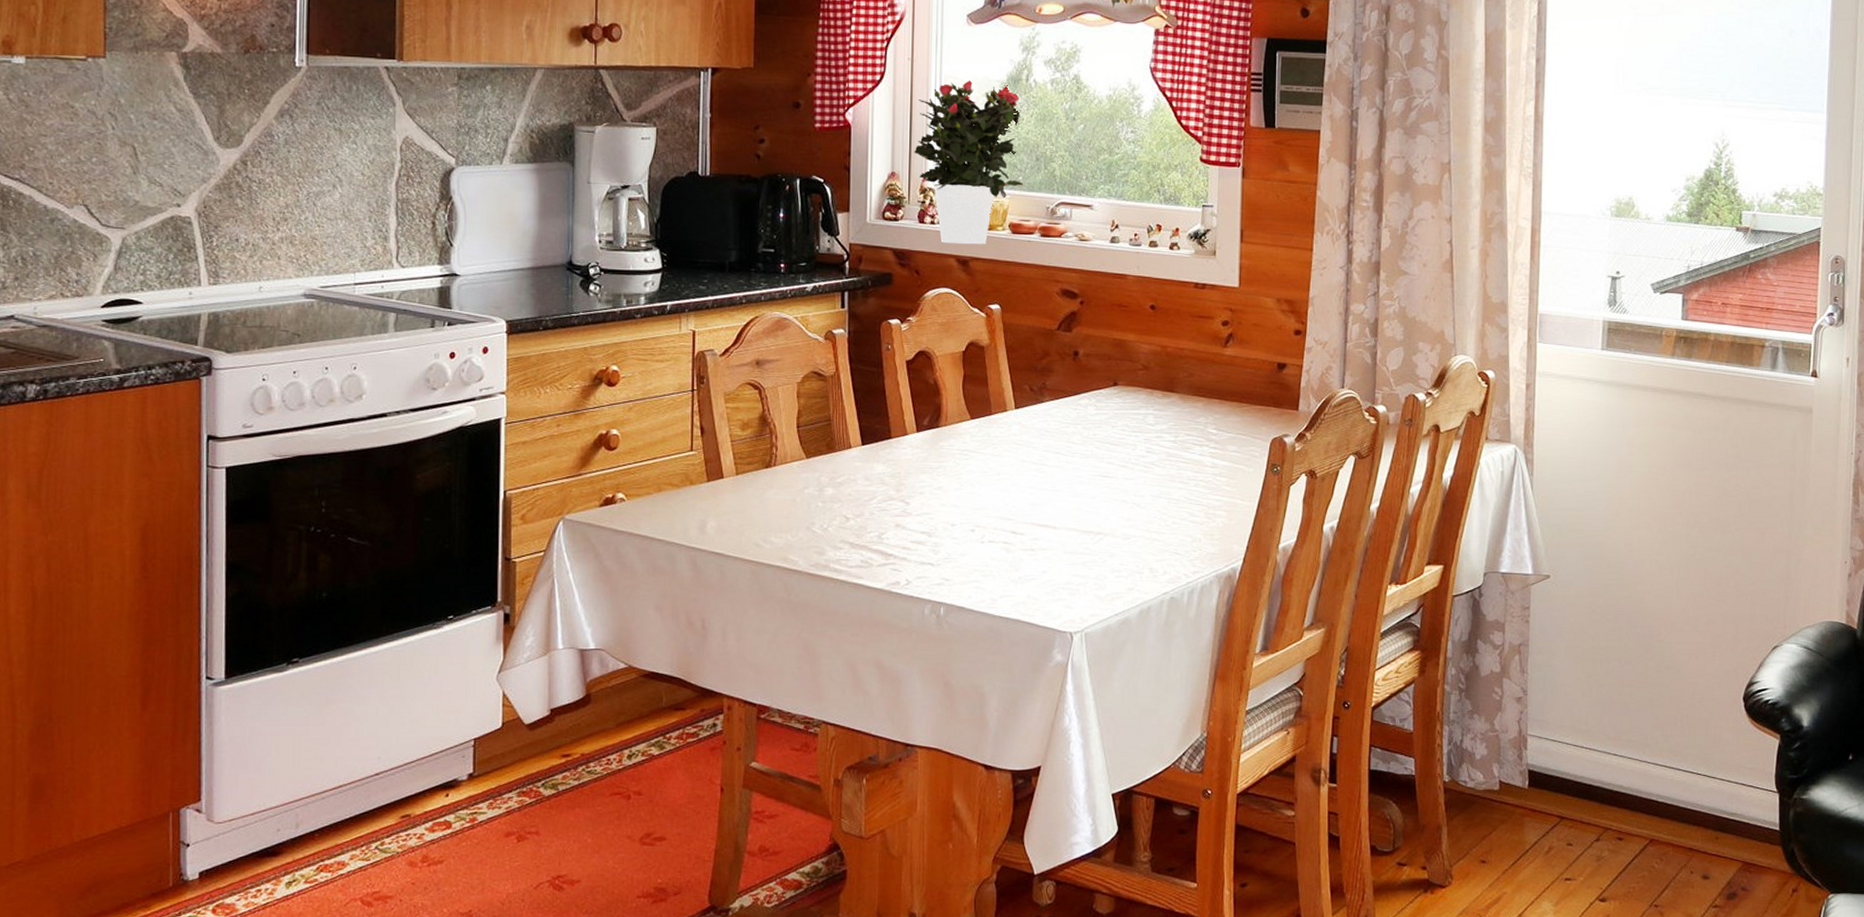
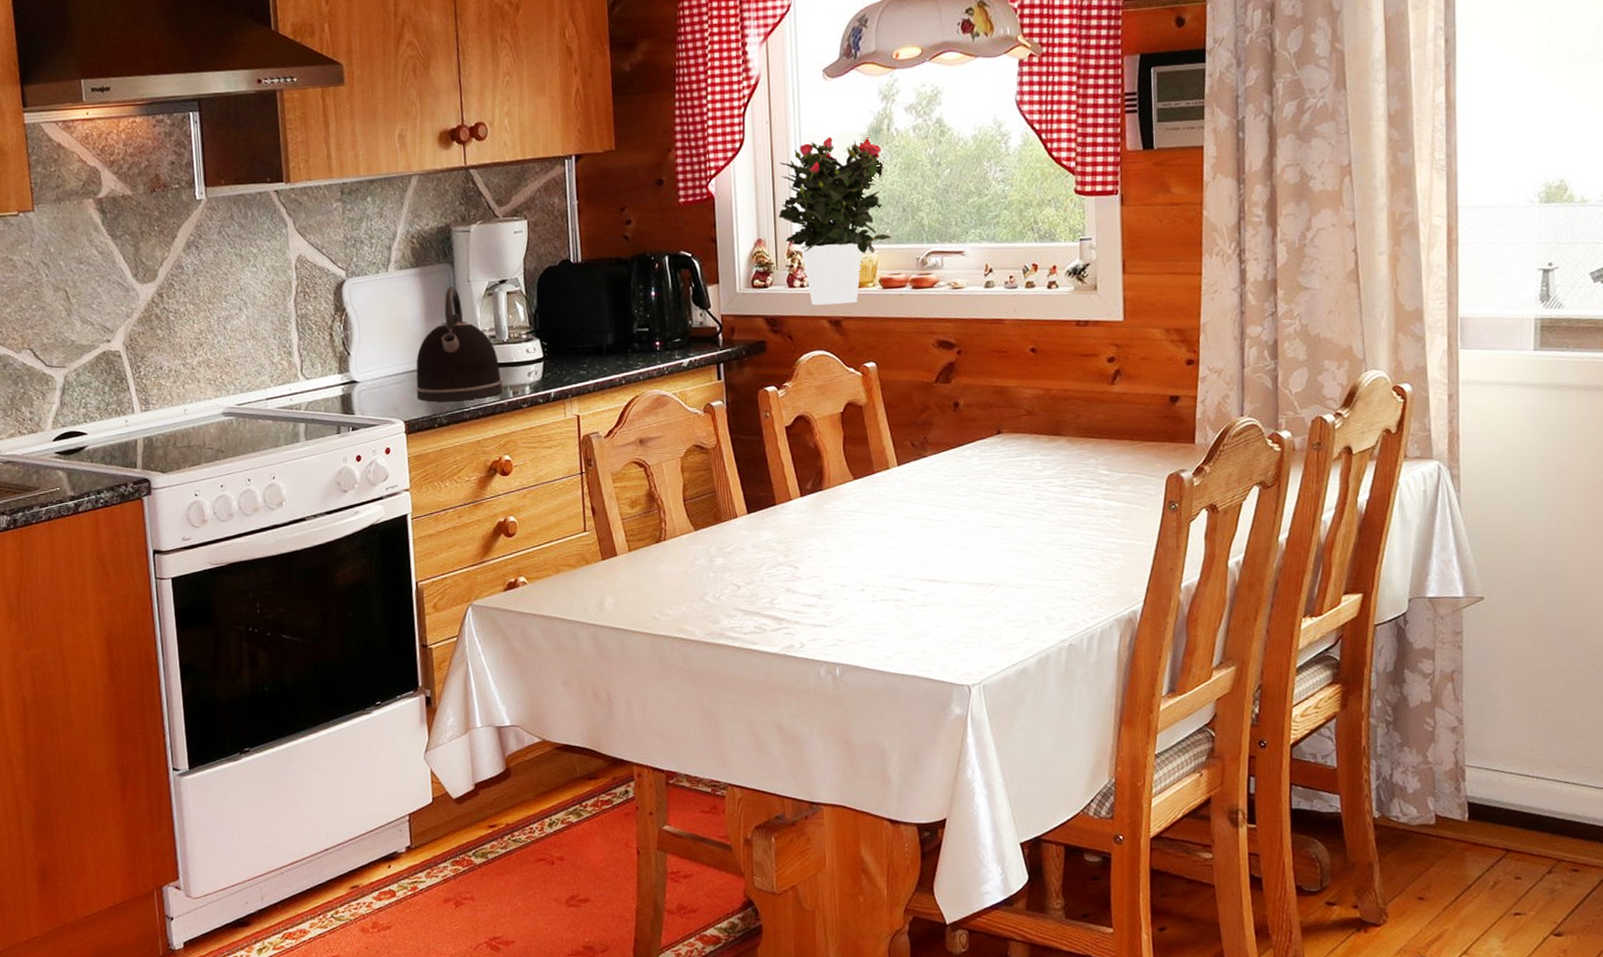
kettle: none [521,186,617,305] -> present [415,286,503,402]

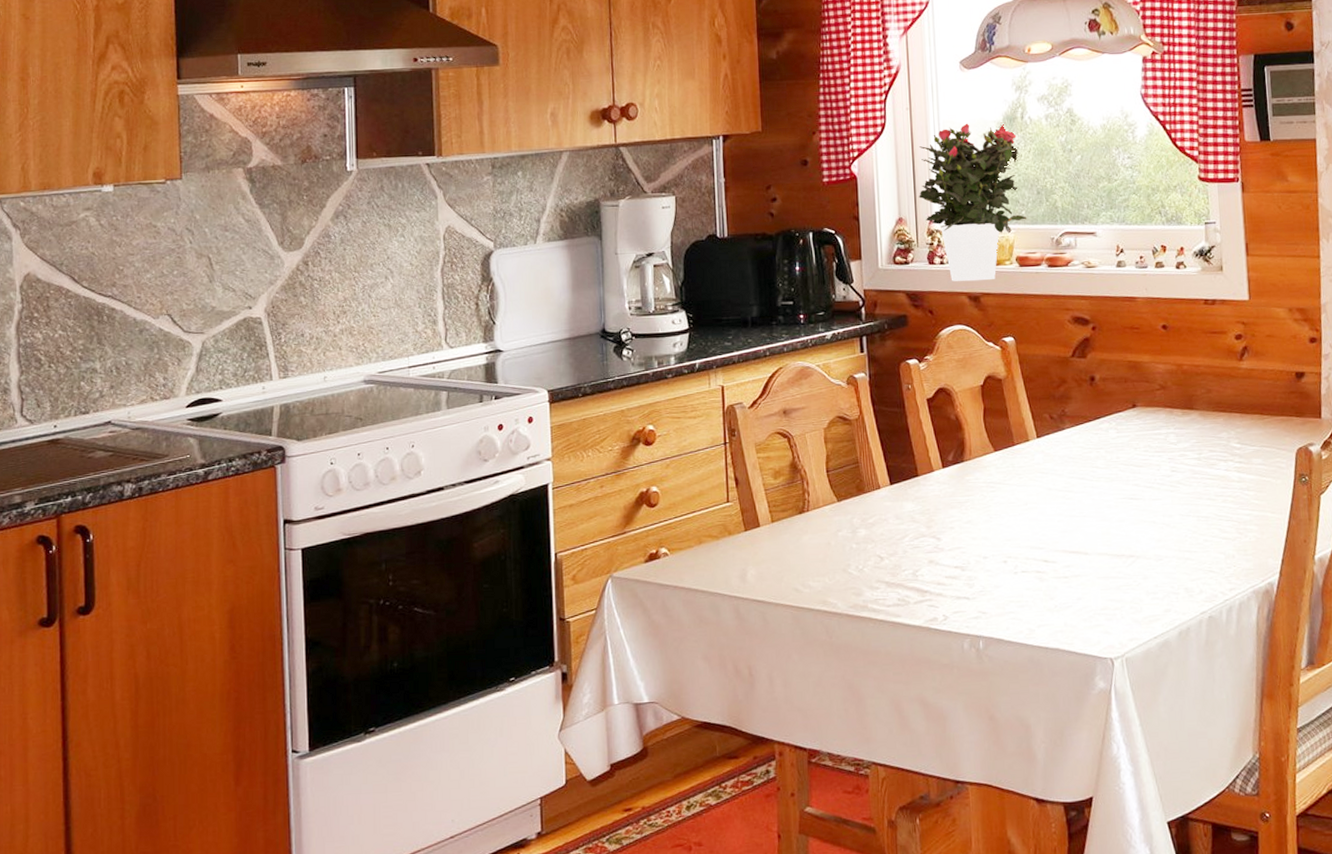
kettle: present [415,286,503,402] -> none [560,258,649,372]

